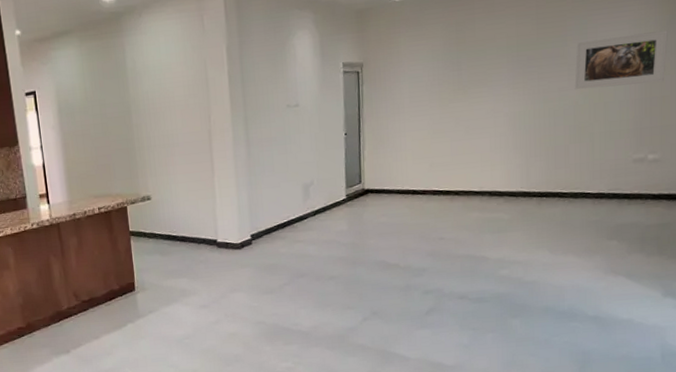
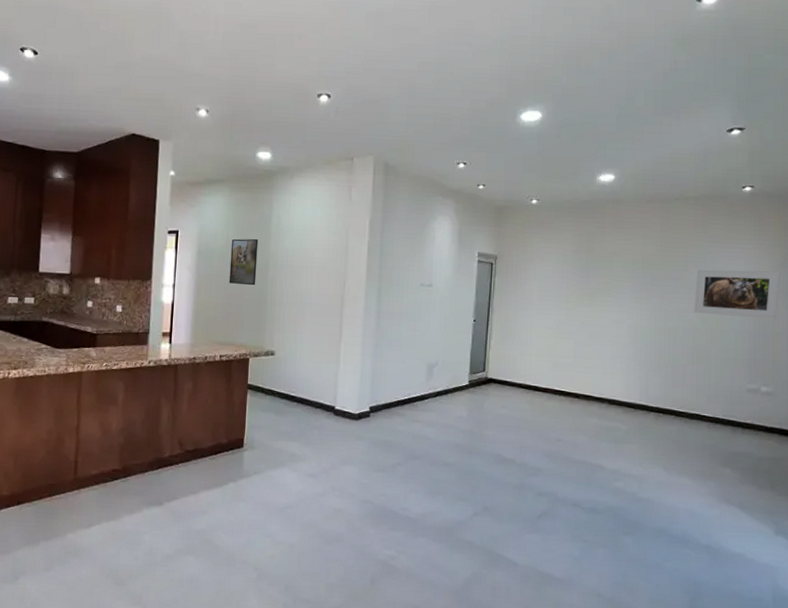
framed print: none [89,87,122,136] -> present [229,238,259,286]

